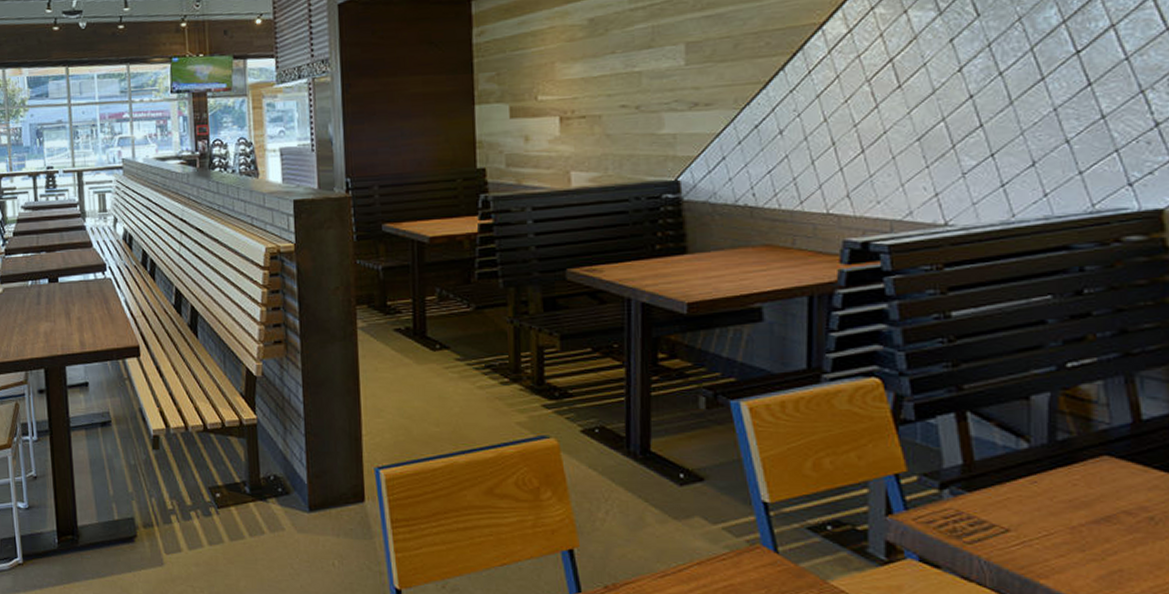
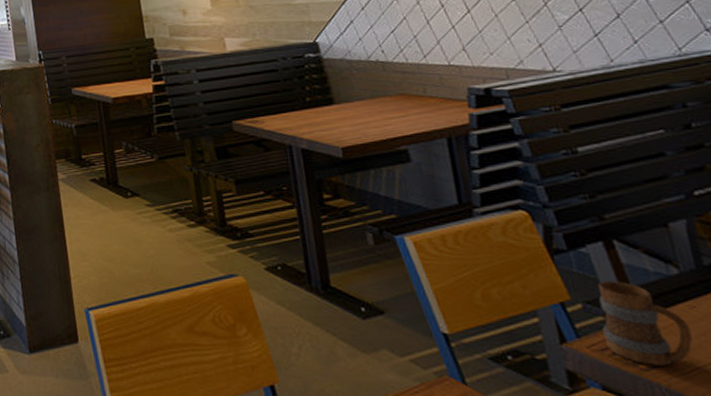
mug: none [932,453,1026,539] -> present [598,281,693,366]

